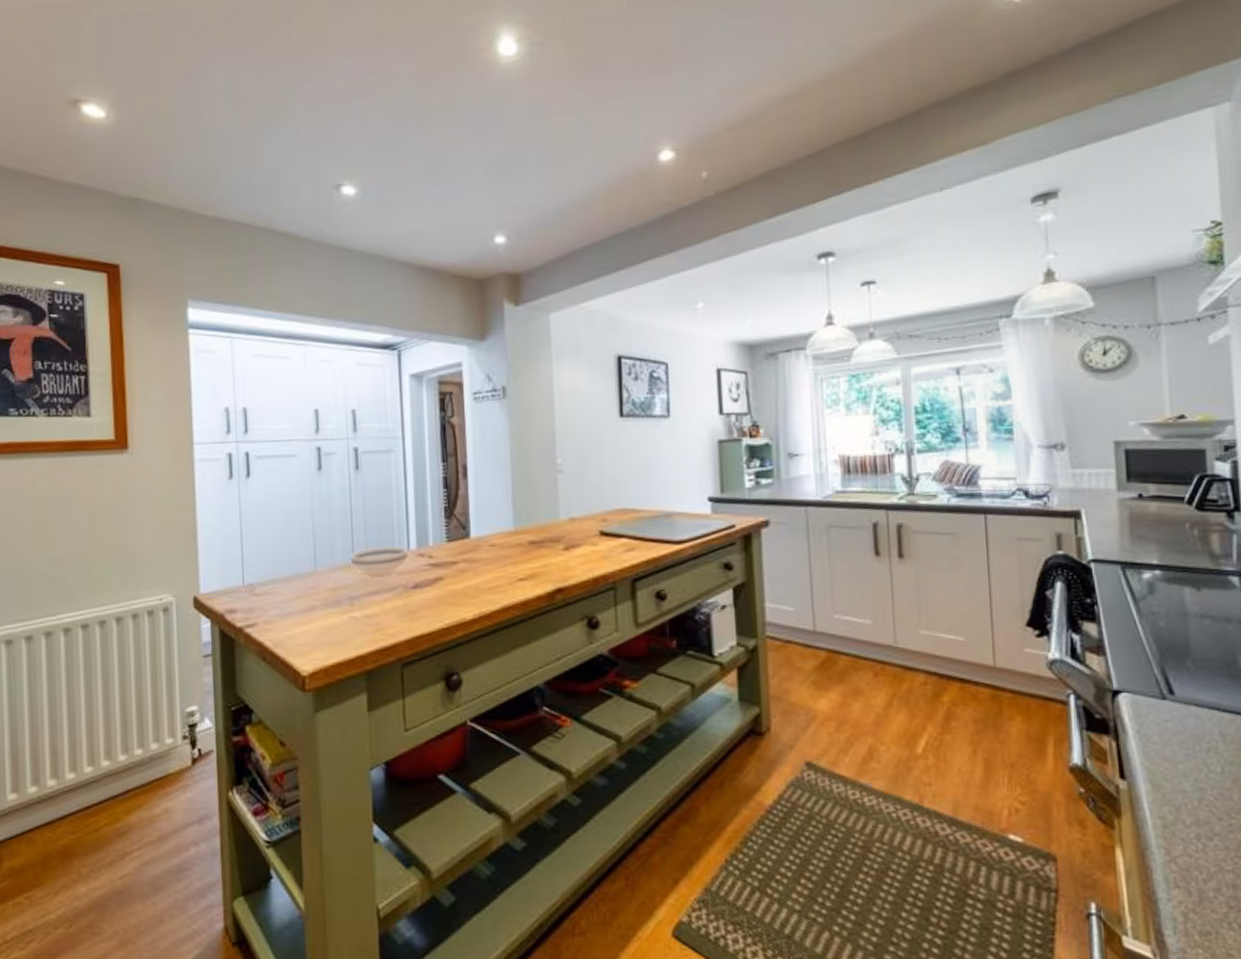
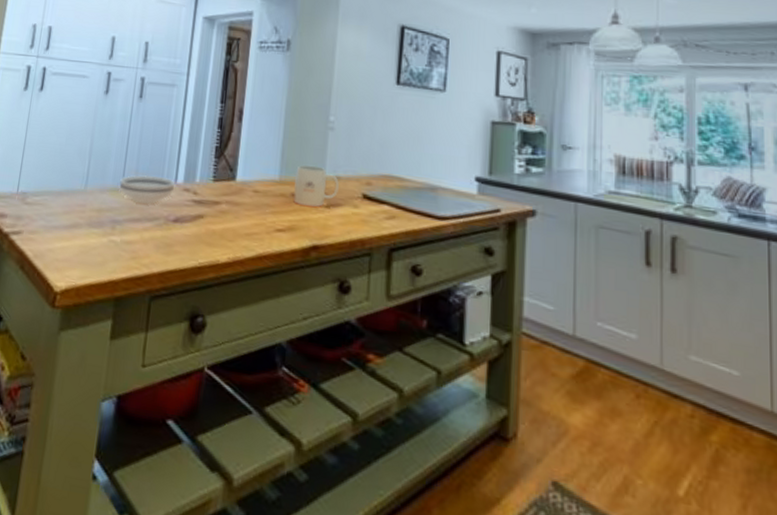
mug: none [530,510,575,553] -> present [293,165,339,208]

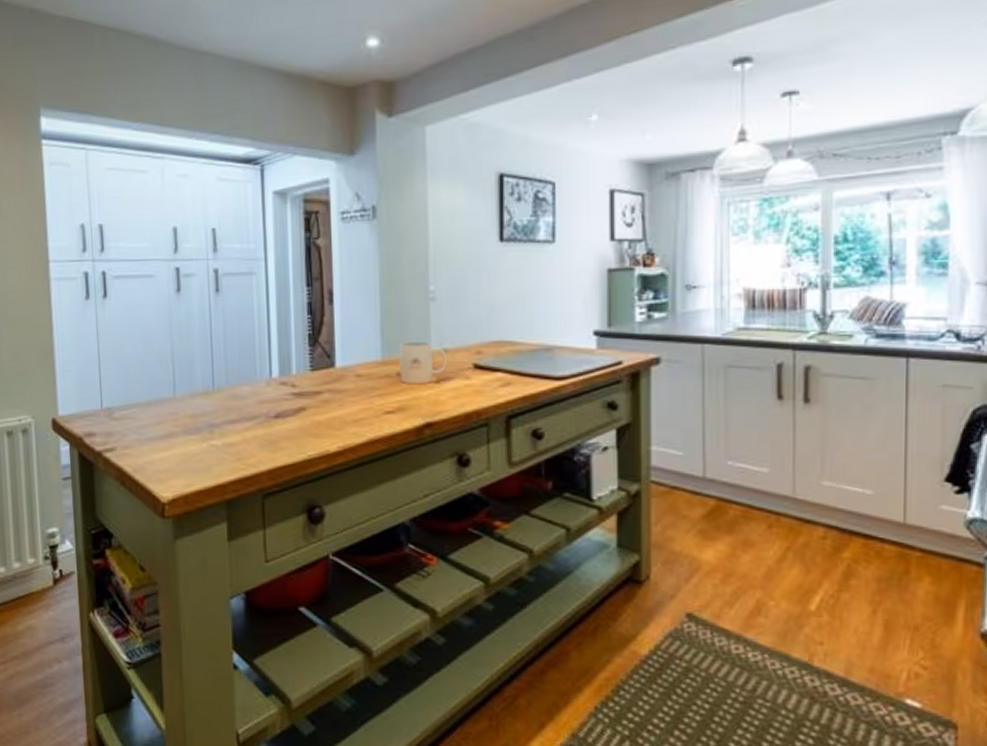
bowl: present [119,174,175,204] -> none [210,373,270,403]

